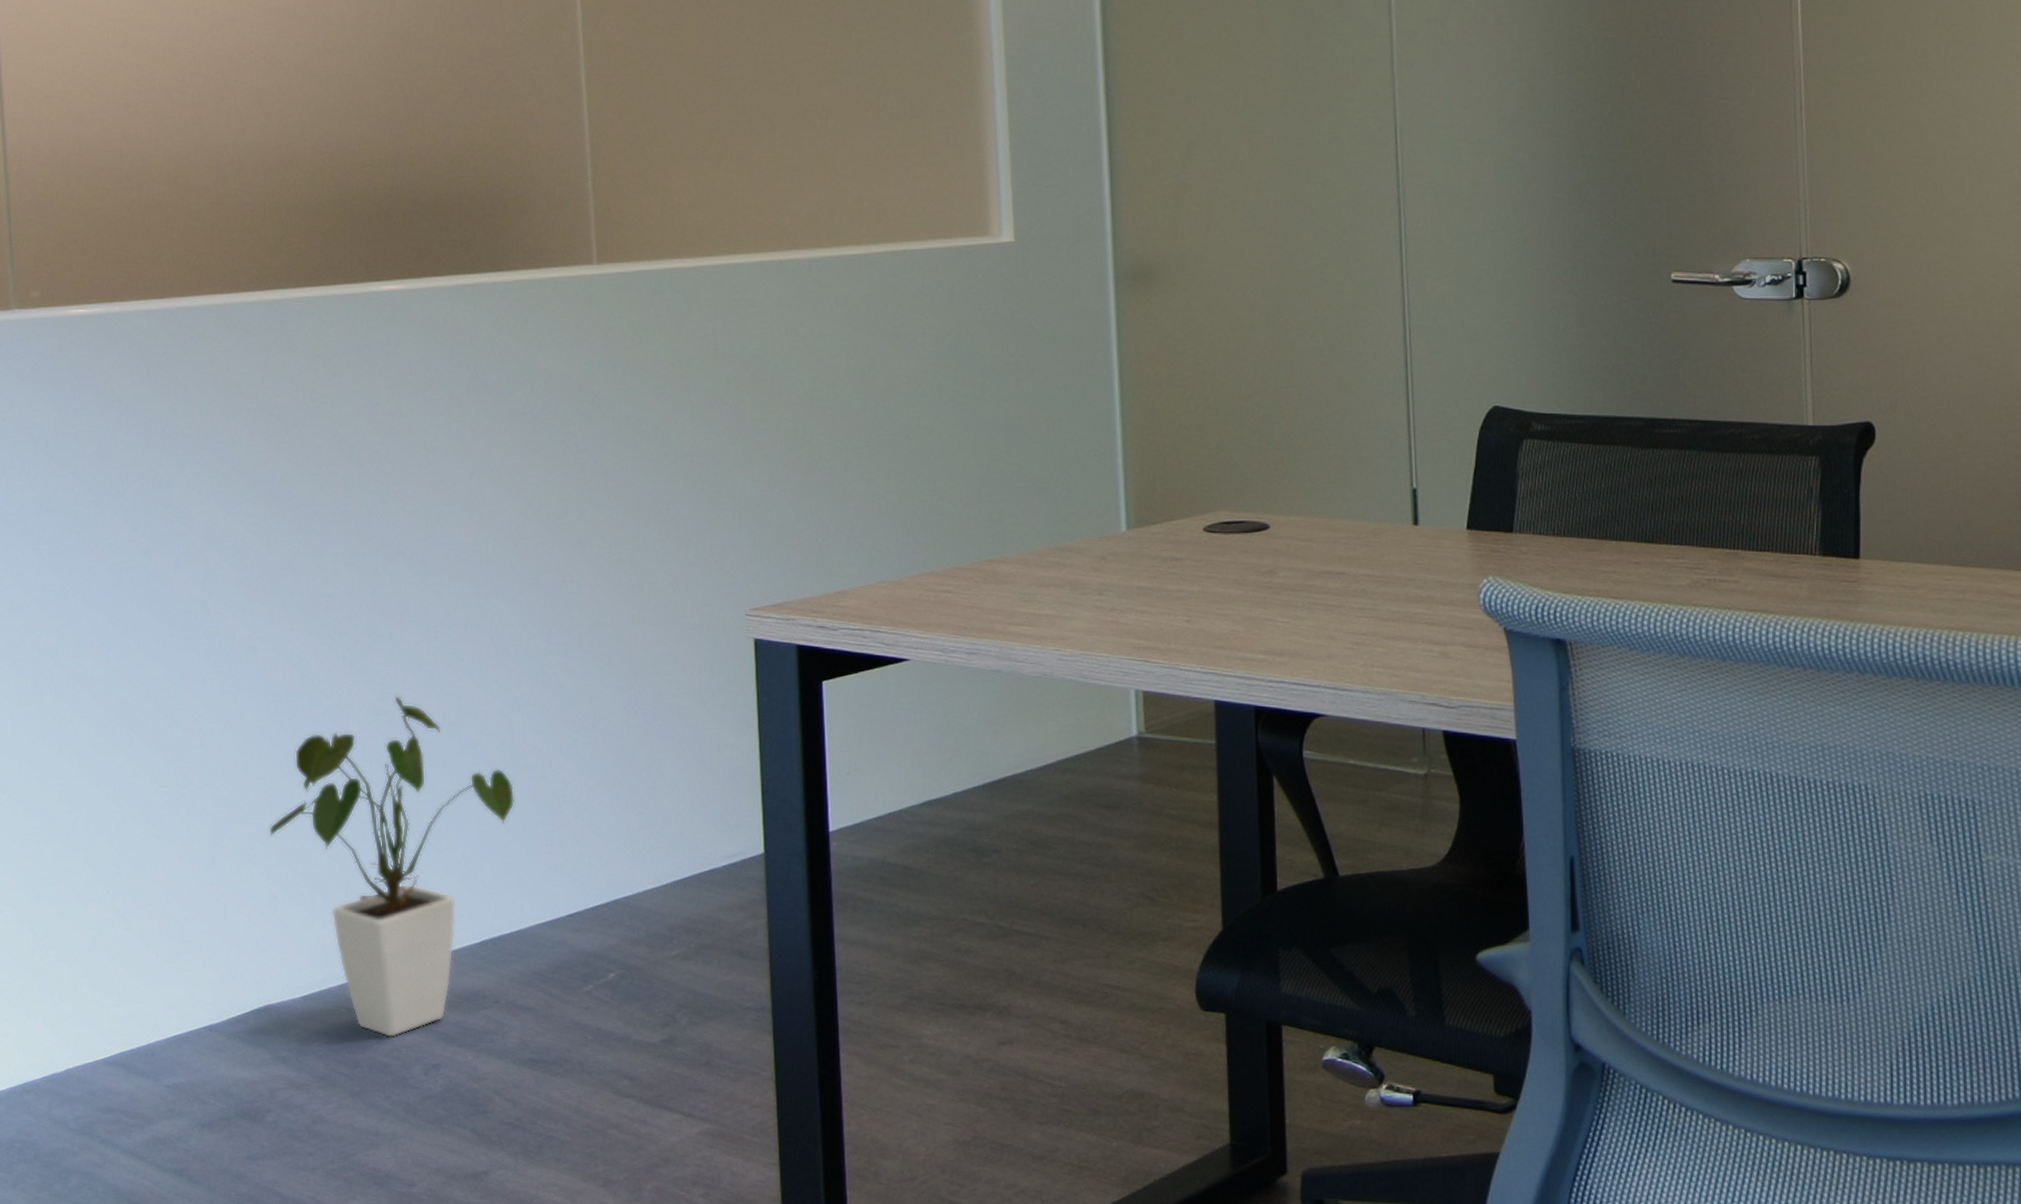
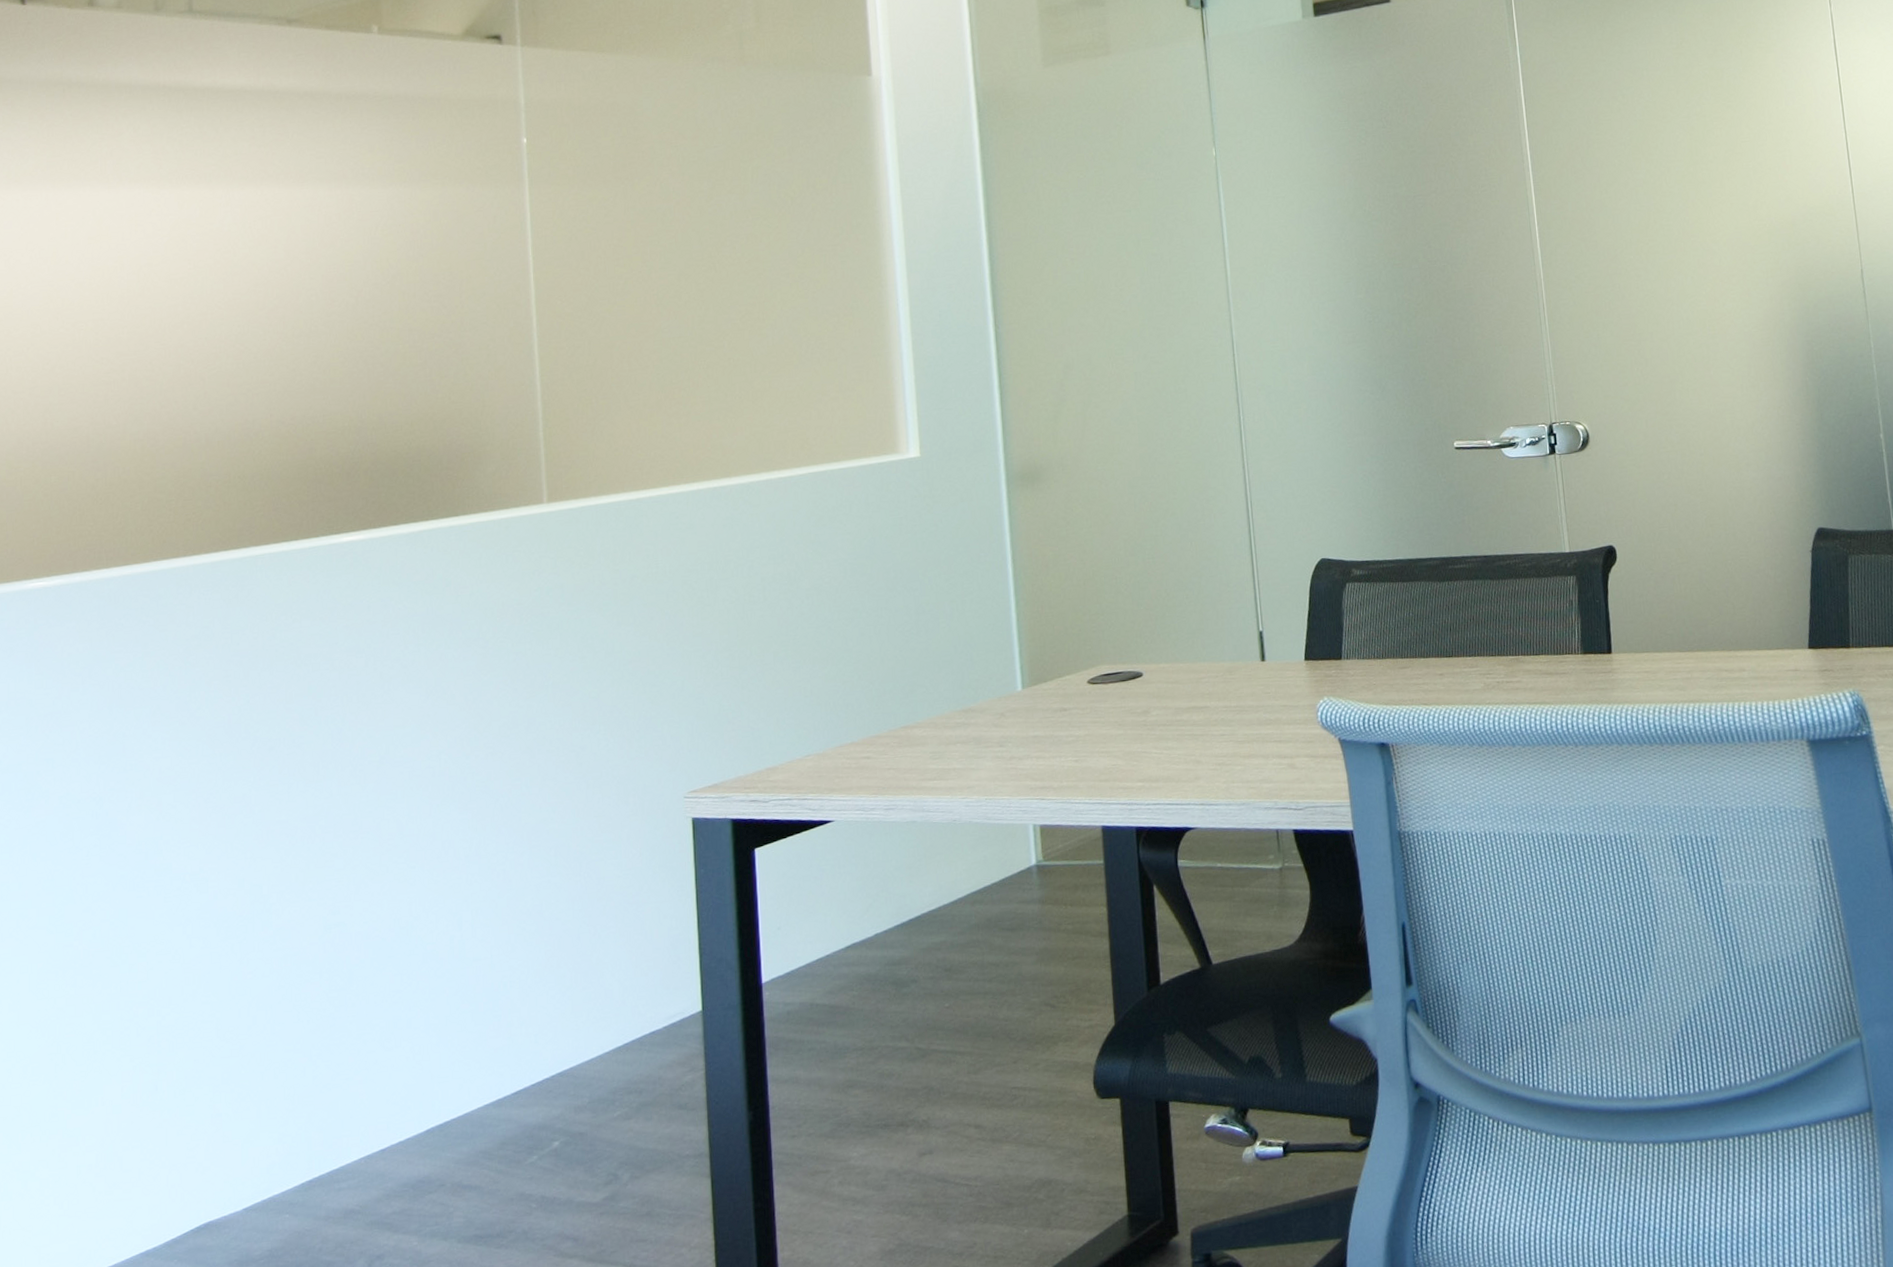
house plant: present [269,696,515,1038] -> none [215,908,464,1236]

